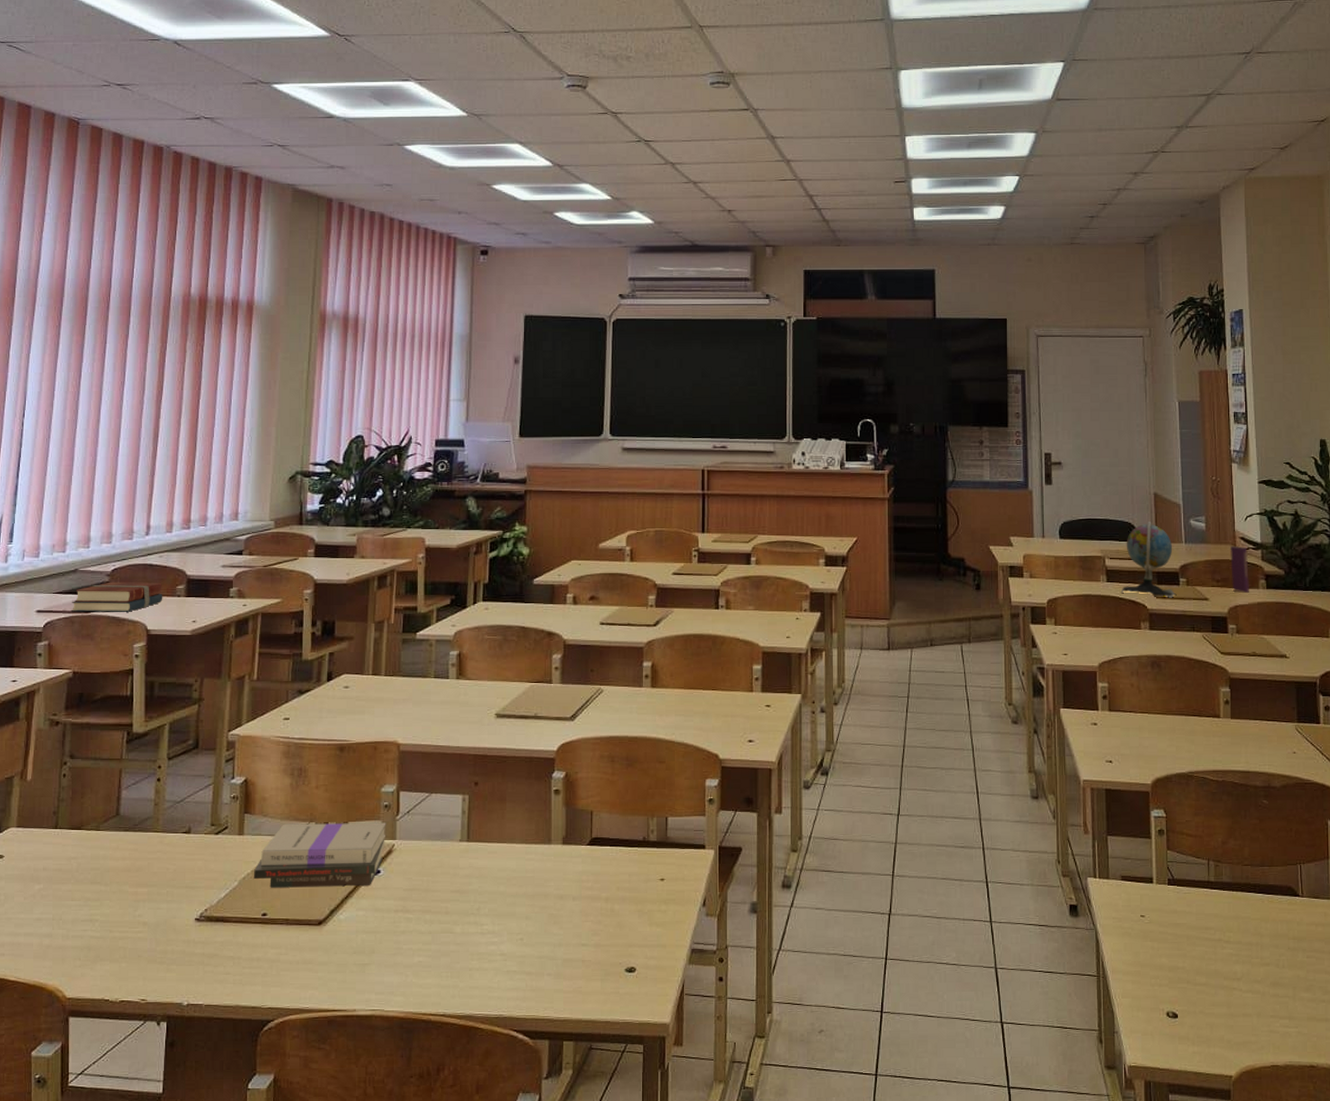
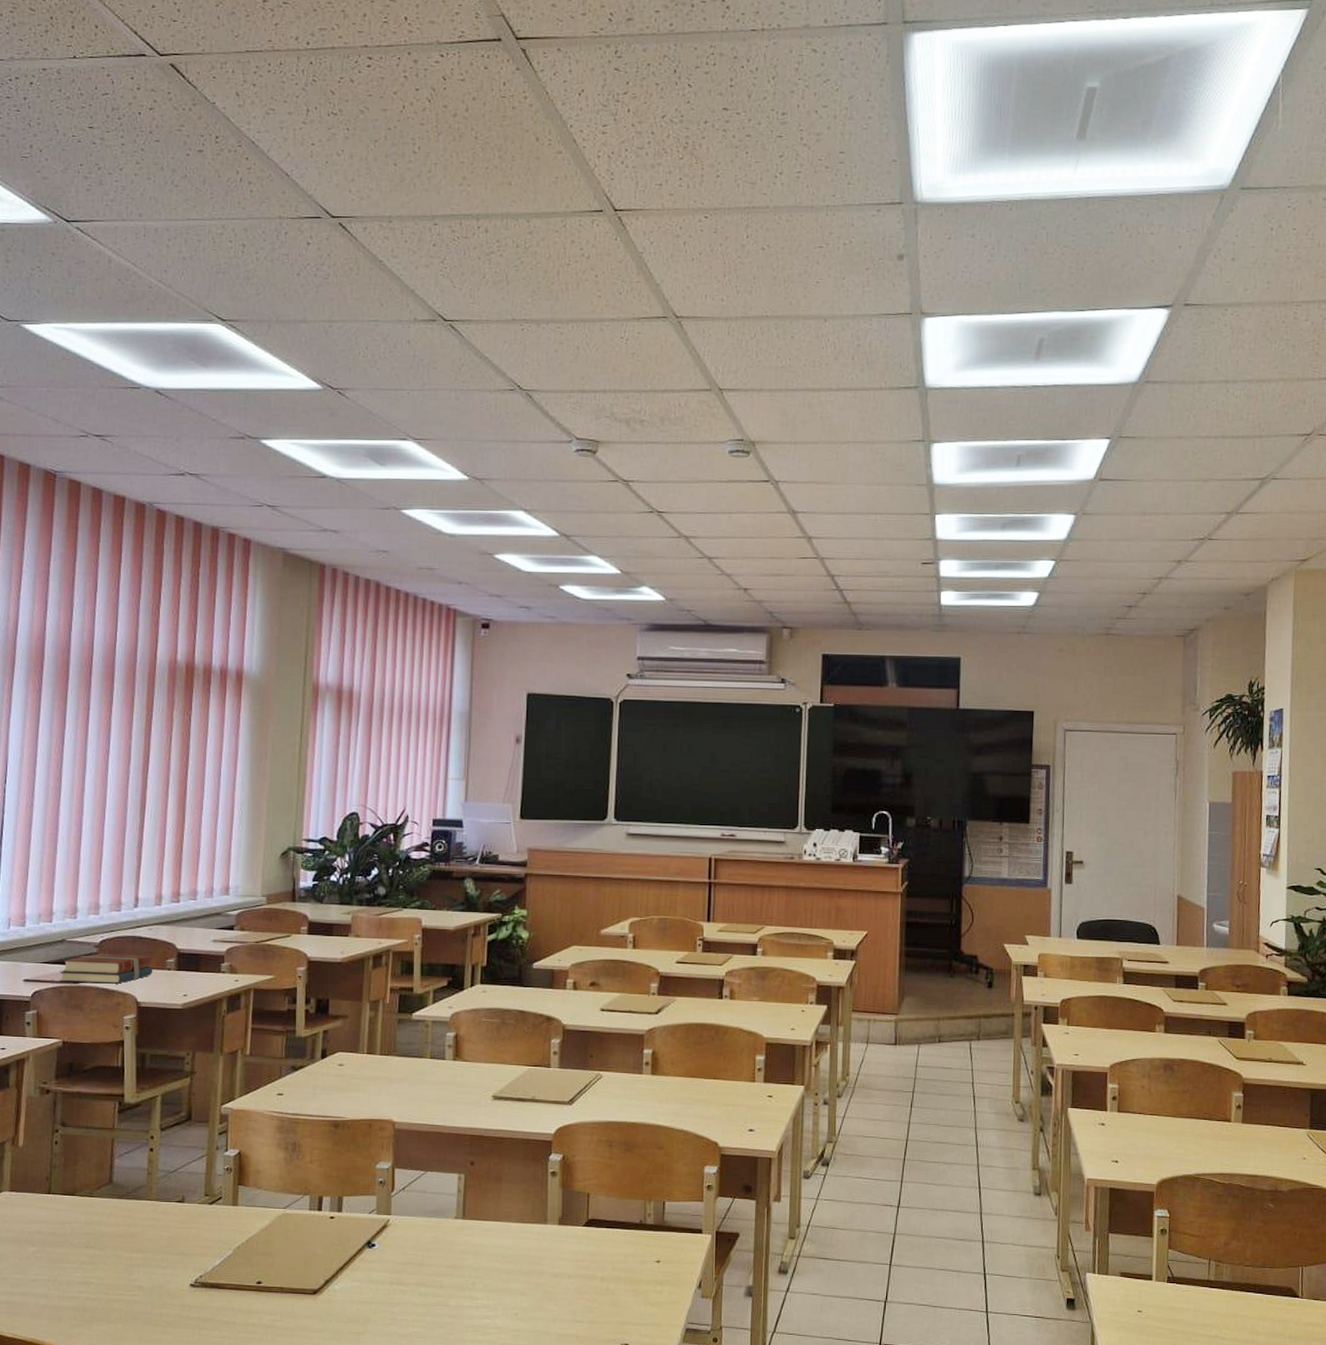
books: present [253,822,386,888] -> none [247,1196,381,1258]
globe: present [1122,522,1177,598] -> none [1138,924,1195,1002]
book: present [1230,545,1249,593] -> none [1252,951,1271,999]

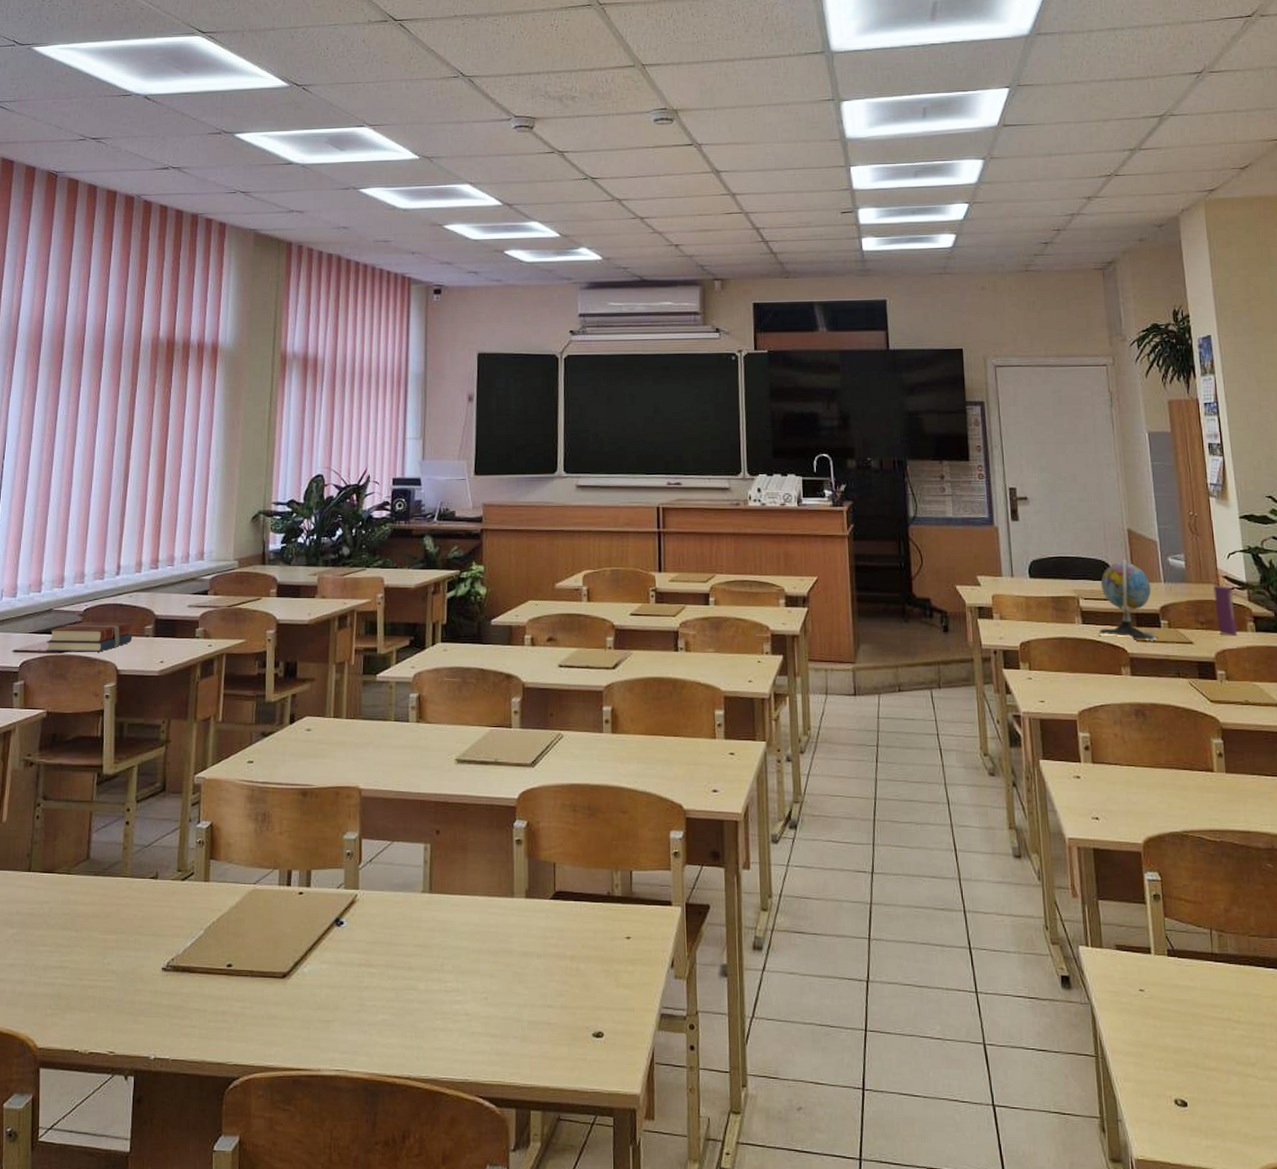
globe: none [1138,924,1195,1002] -> present [1099,560,1159,641]
book: none [1252,951,1271,999] -> present [1213,585,1237,636]

